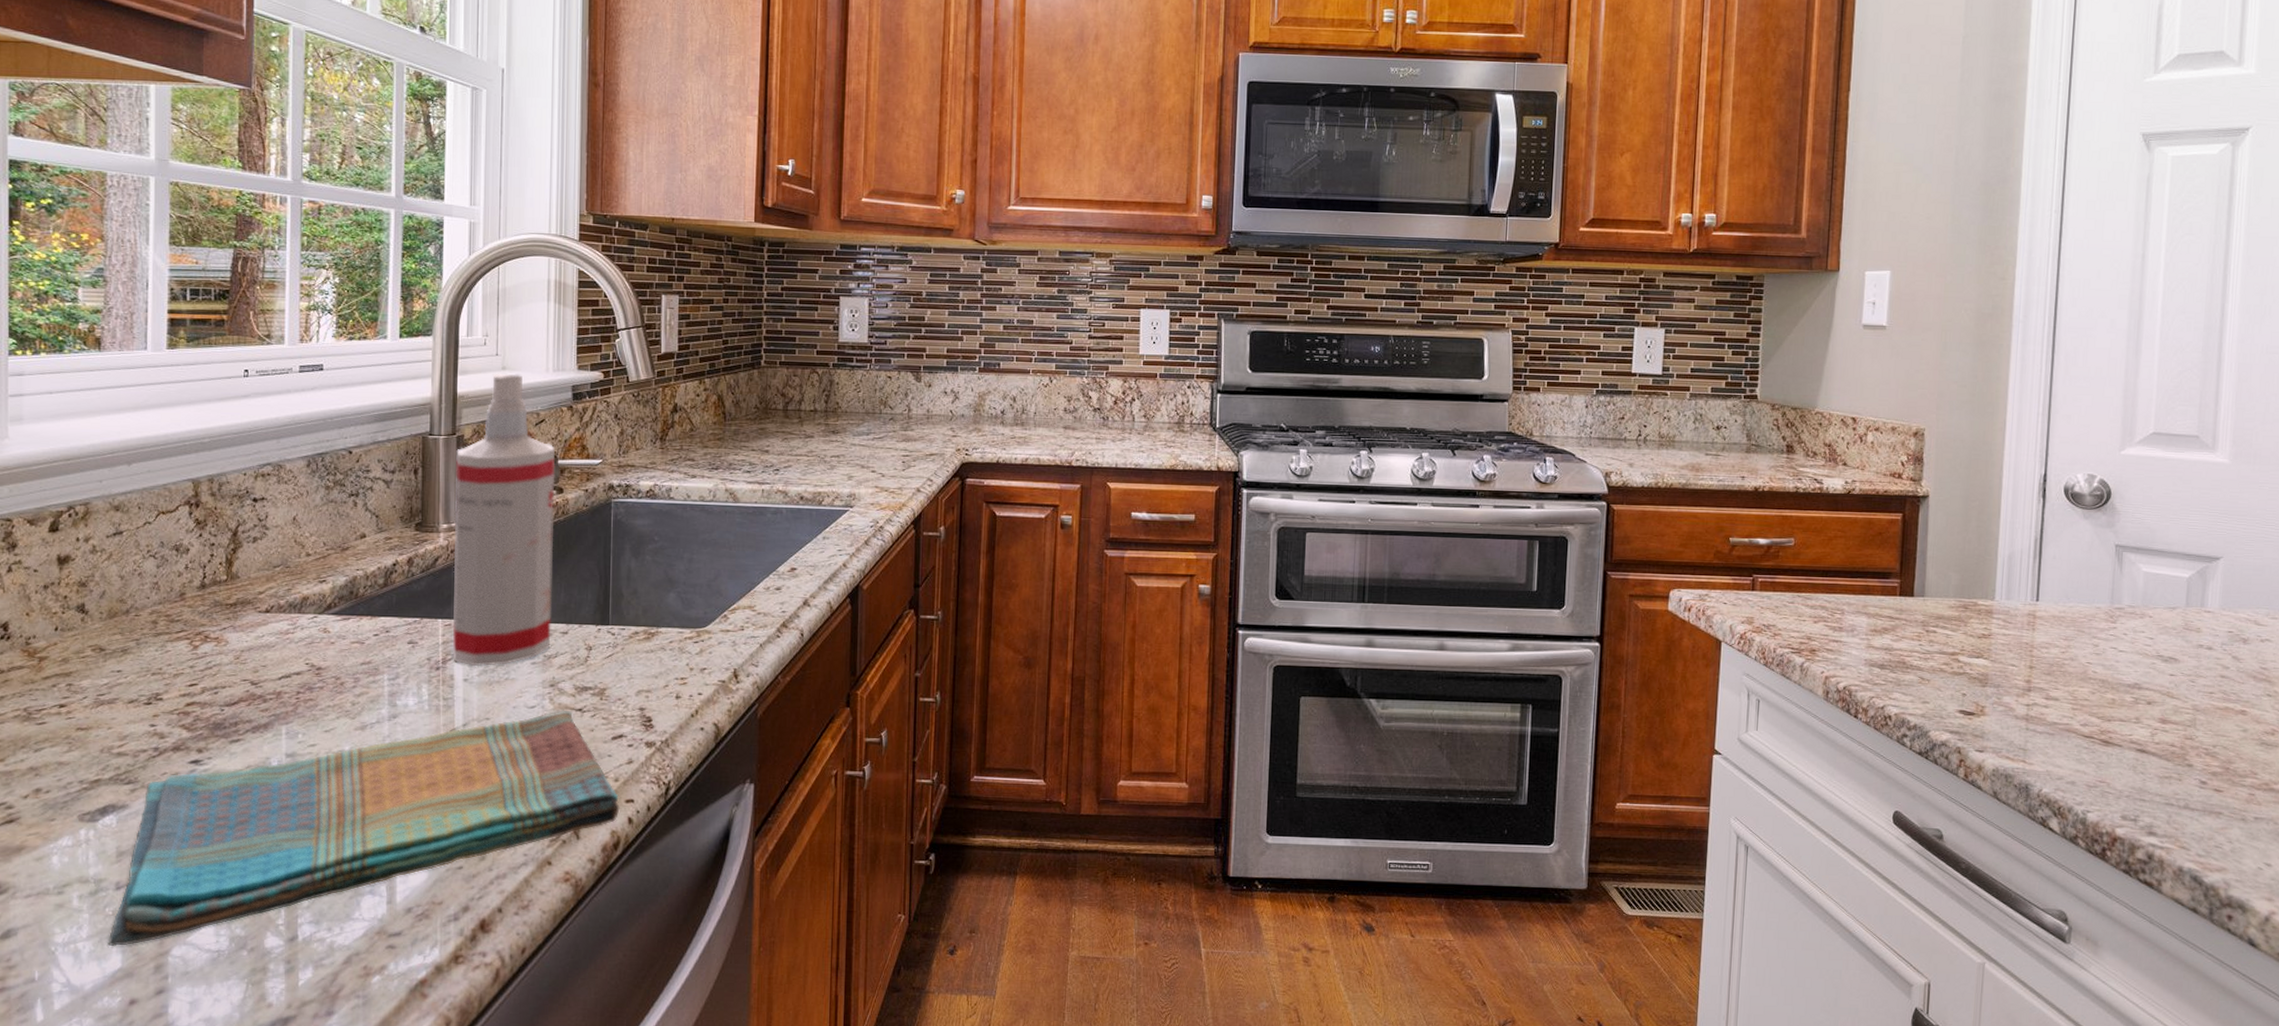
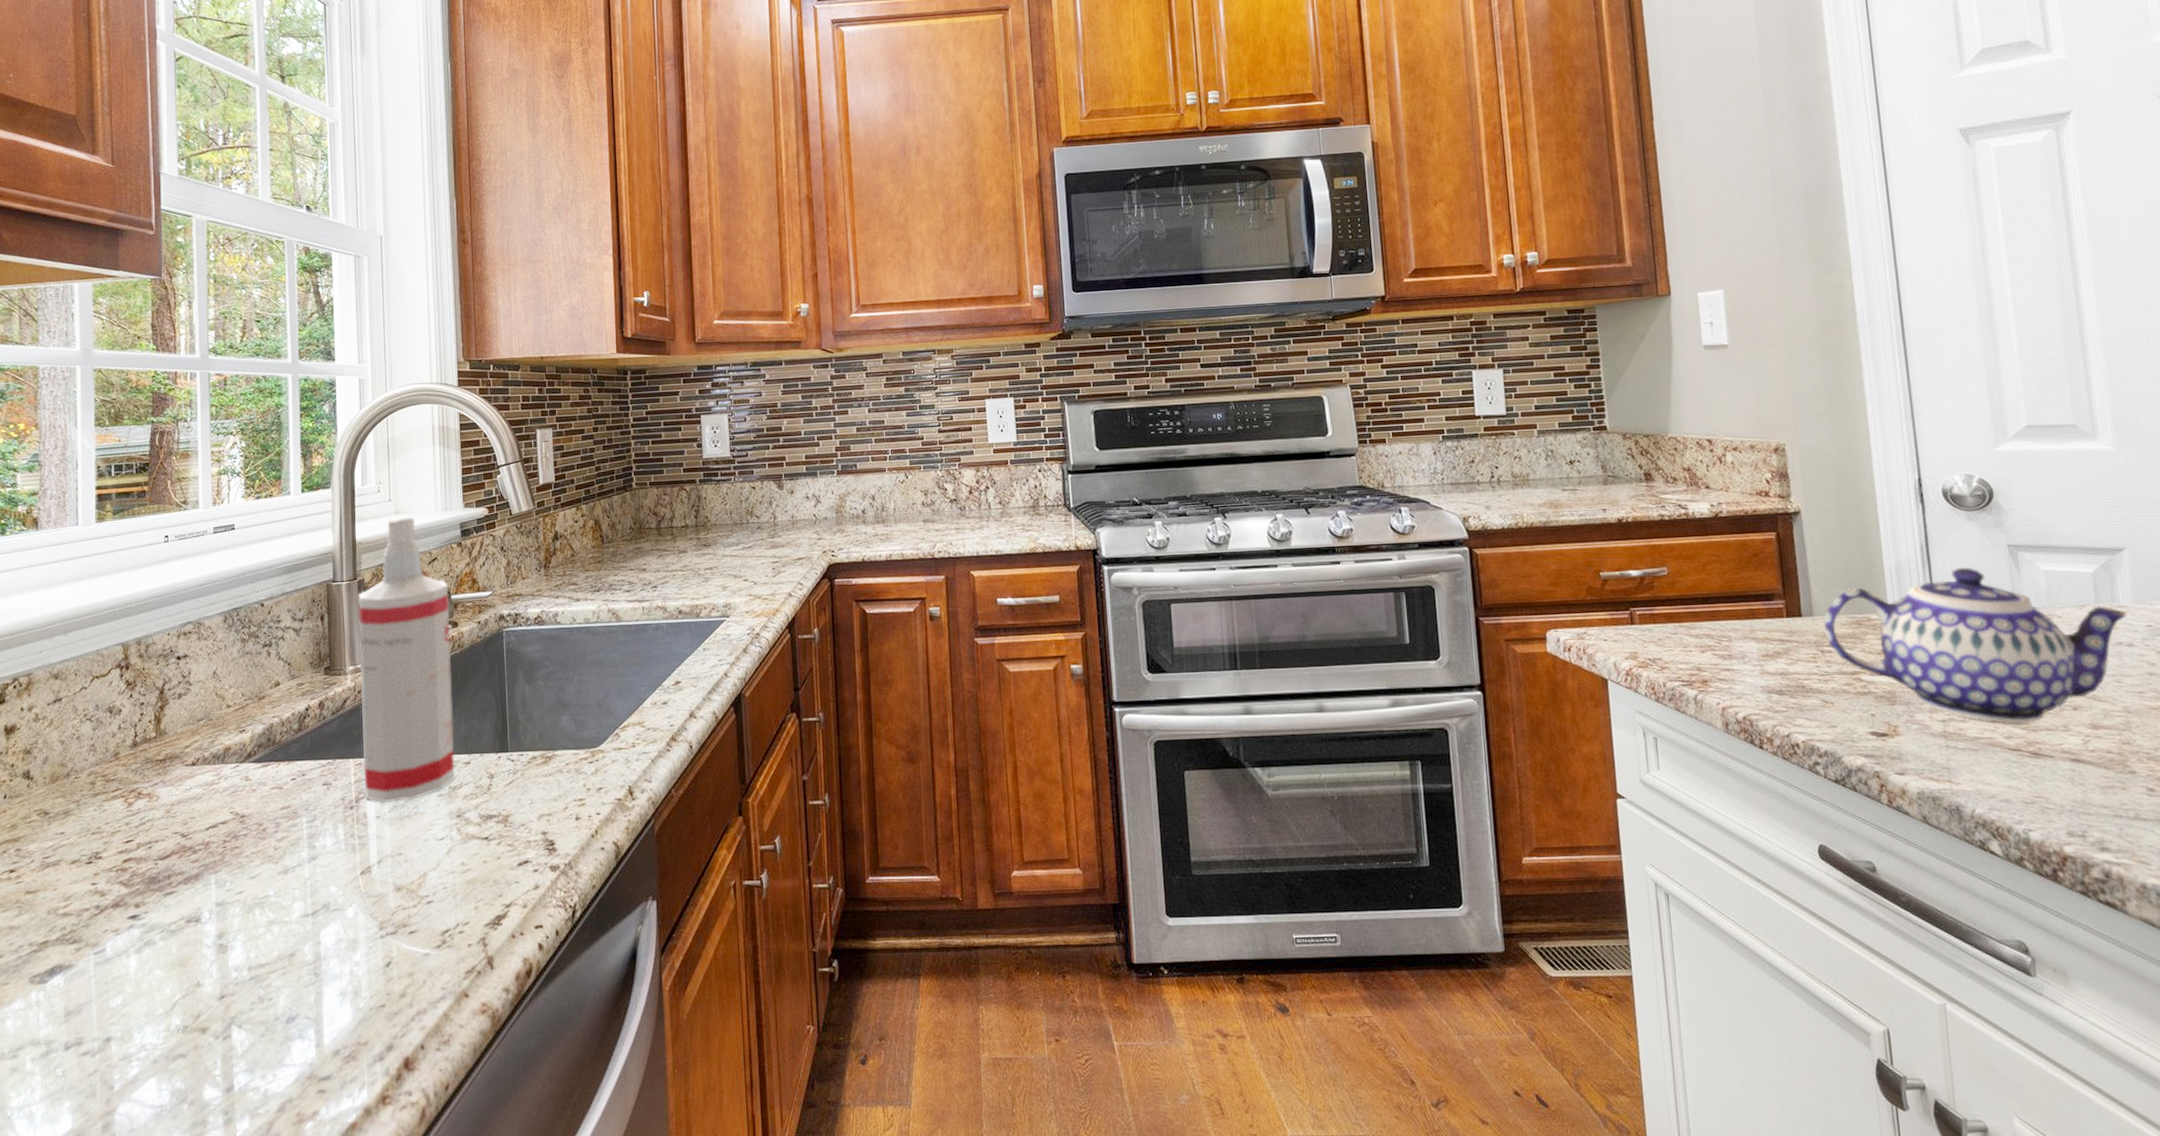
dish towel: present [108,710,620,947] -> none [59,839,530,1108]
teapot: none [1932,562,2213,712] -> present [1823,567,2128,724]

